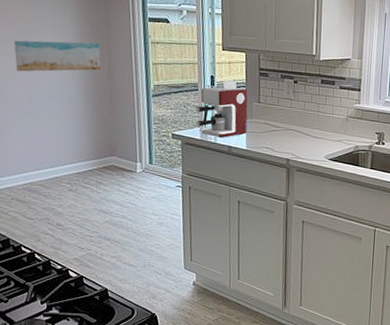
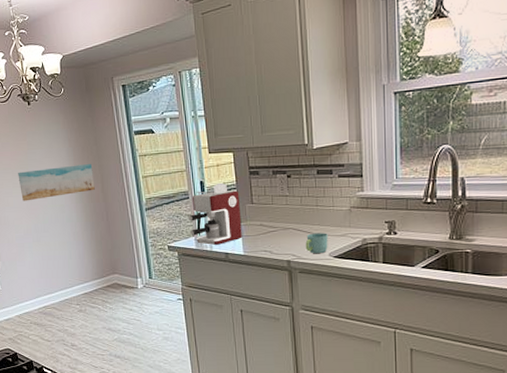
mug: none [304,136,325,156] -> present [305,233,328,254]

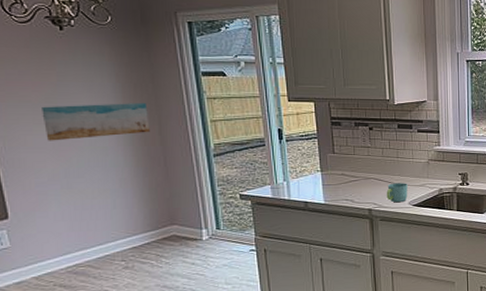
coffee maker: present [189,183,242,246] -> none [265,132,323,195]

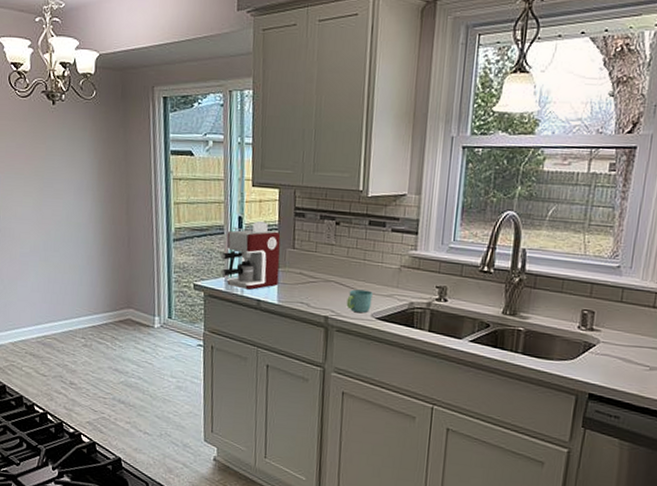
wall art: present [42,103,150,141] -> none [31,179,119,214]
coffee maker: none [265,132,323,195] -> present [221,221,281,291]

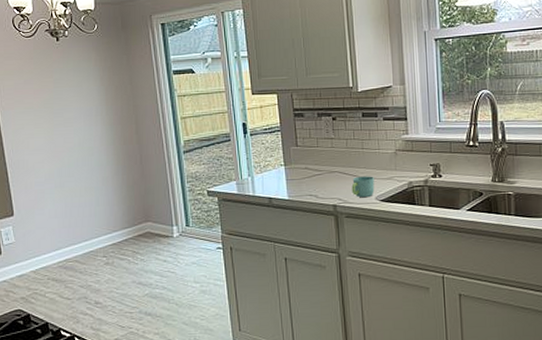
coffee maker: present [221,221,281,291] -> none [230,125,286,190]

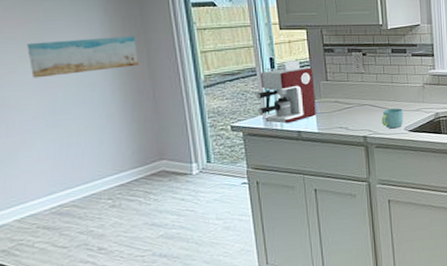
wall art: none [41,104,128,143] -> present [27,36,138,78]
coffee maker: none [230,125,286,190] -> present [256,60,316,124]

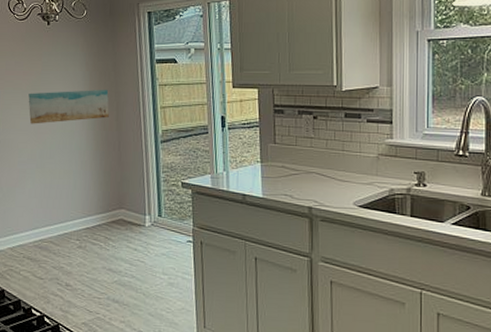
coffee maker: present [256,60,316,124] -> none [206,120,263,186]
mug: present [381,108,404,129] -> none [329,179,353,202]

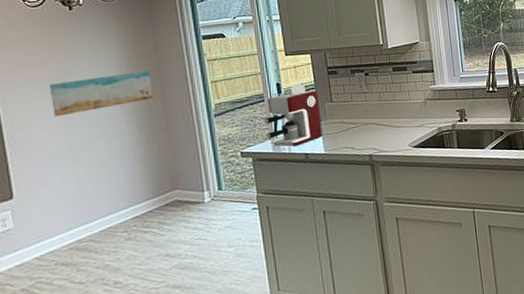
coffee maker: none [206,120,263,186] -> present [264,84,322,147]

